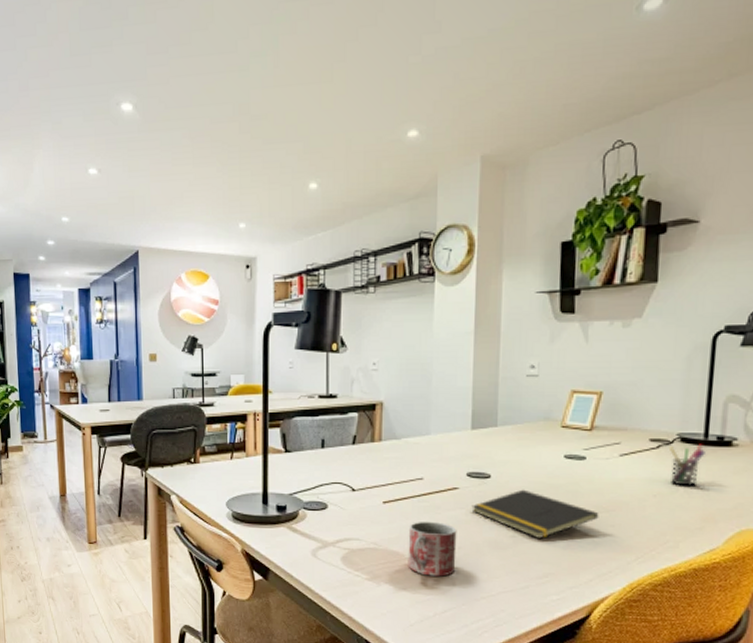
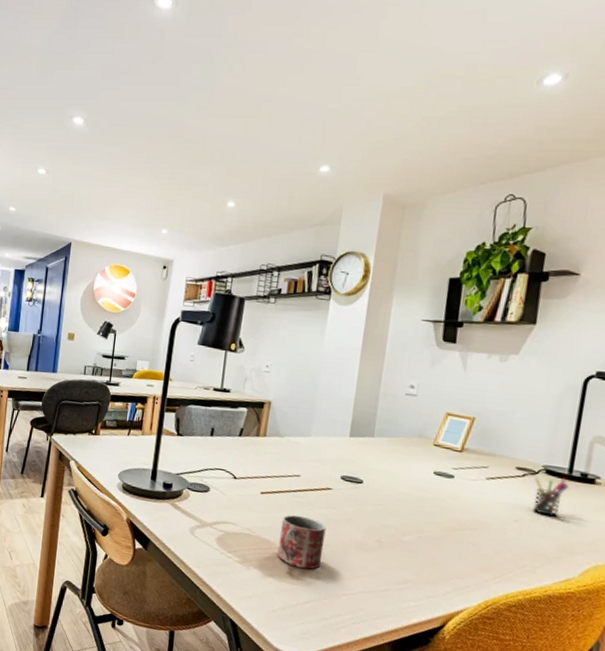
notepad: present [471,489,599,538] -> none [342,497,462,547]

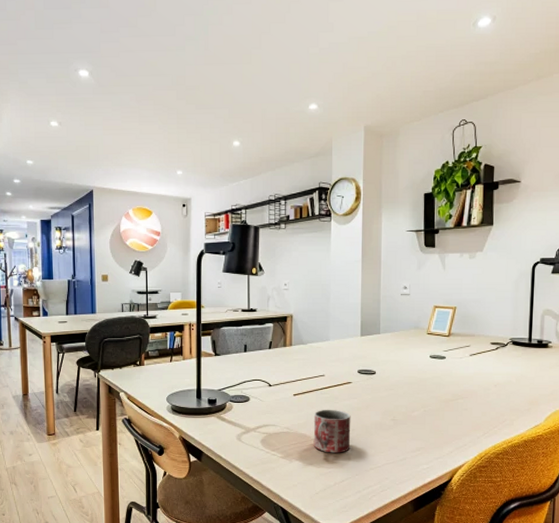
pen holder: present [533,476,569,518] -> none [504,346,530,379]

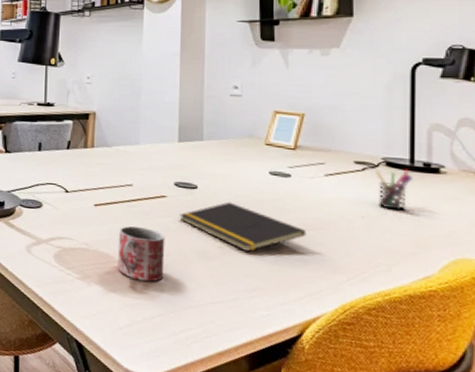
notepad: none [362,382,456,420] -> present [179,201,307,252]
pen holder: none [504,346,530,379] -> present [374,169,412,212]

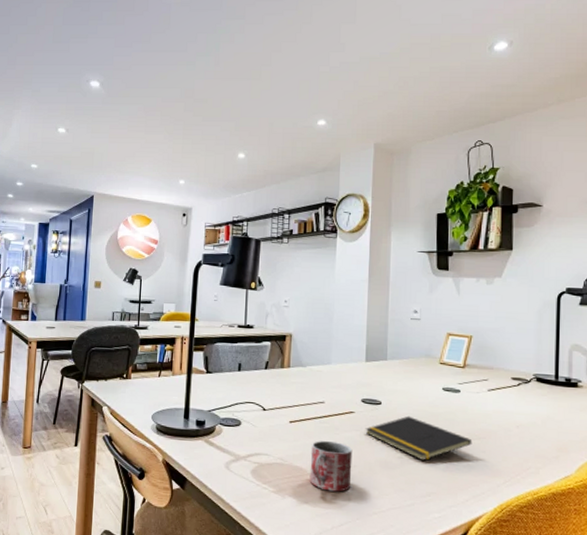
pen holder: present [374,169,412,212] -> none [527,384,557,421]

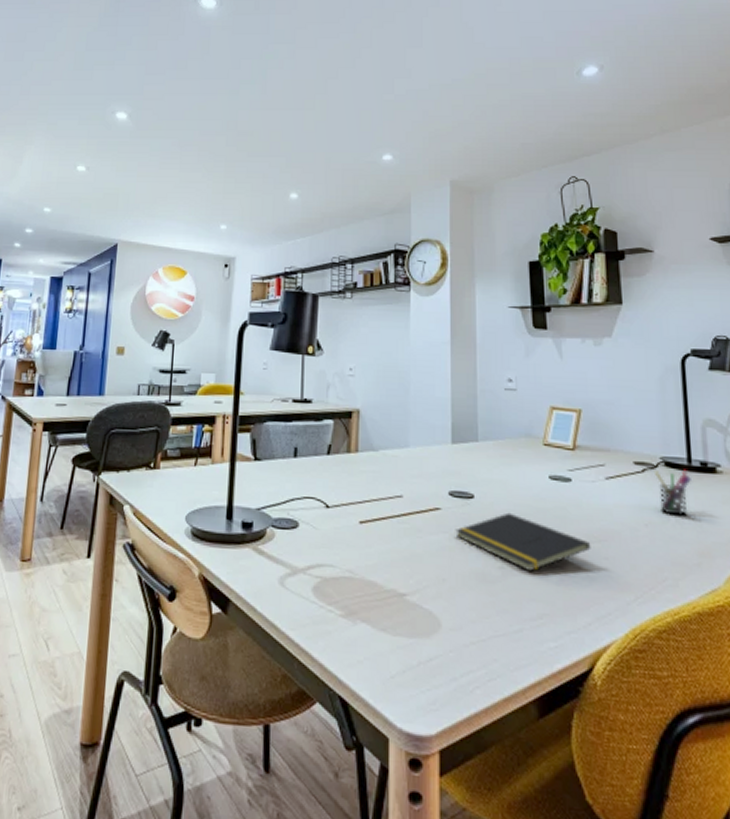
mug: present [309,440,353,492] -> none [387,546,441,615]
pen holder: none [527,384,557,421] -> present [653,469,691,517]

